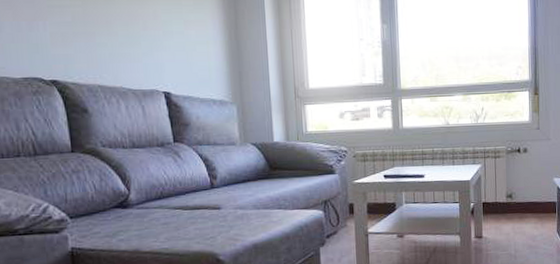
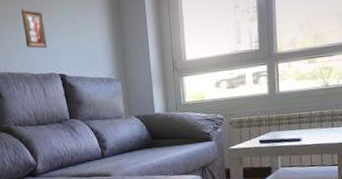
picture frame: none [119,15,150,62] -> present [21,9,47,49]

